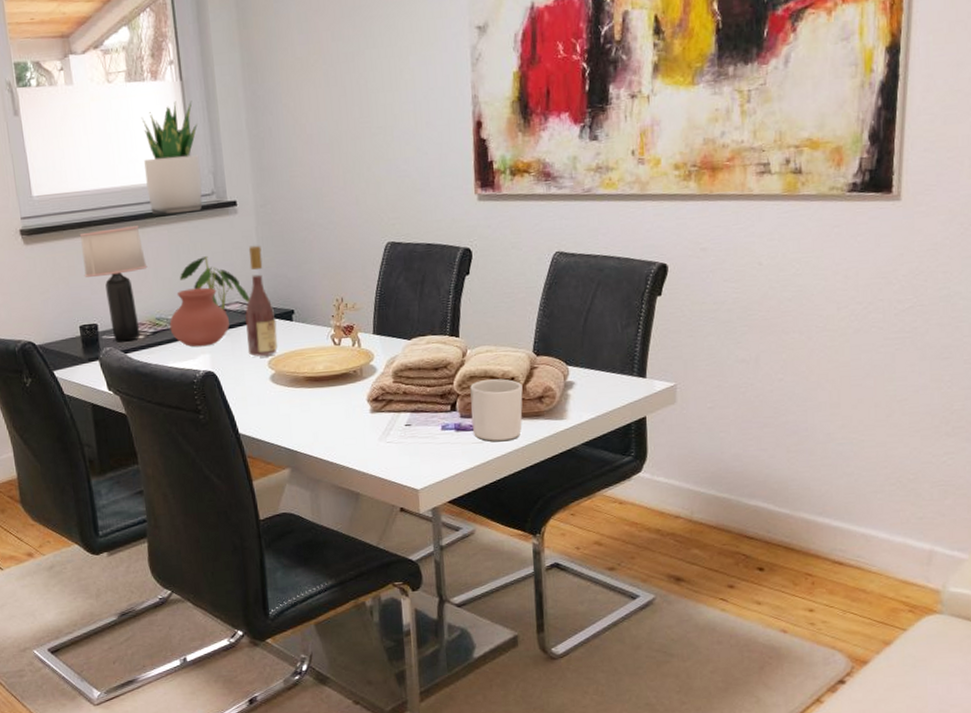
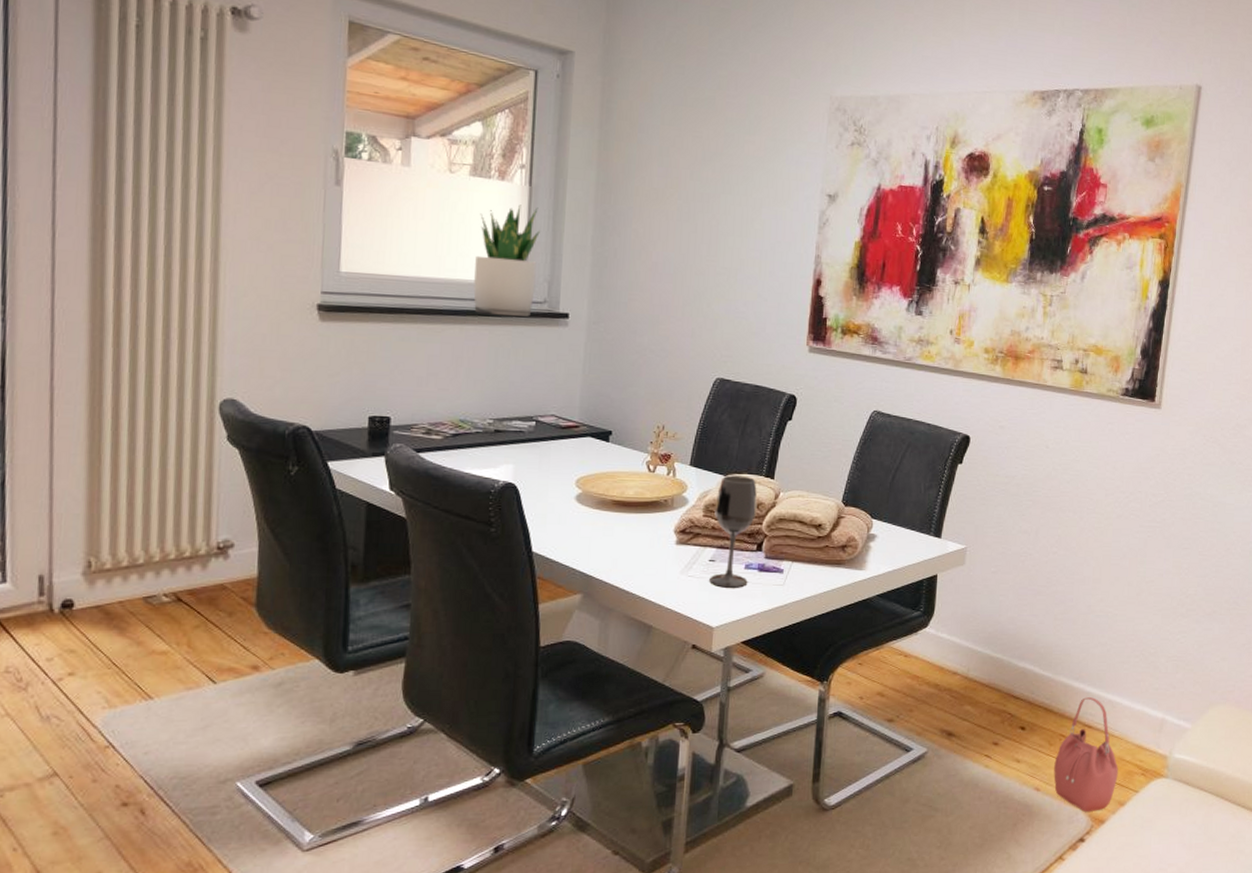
table lamp: present [79,226,148,343] -> none [384,319,460,441]
vase: present [169,287,229,347] -> none [473,394,541,456]
plant: present [180,255,249,313] -> none [494,363,566,425]
wine bottle: present [245,245,278,357] -> none [556,360,592,475]
wine glass: none [403,337,446,451] -> present [709,475,758,588]
mug: present [470,379,523,442] -> none [775,524,828,586]
handbag: none [801,532,880,653] -> present [1054,697,1118,812]

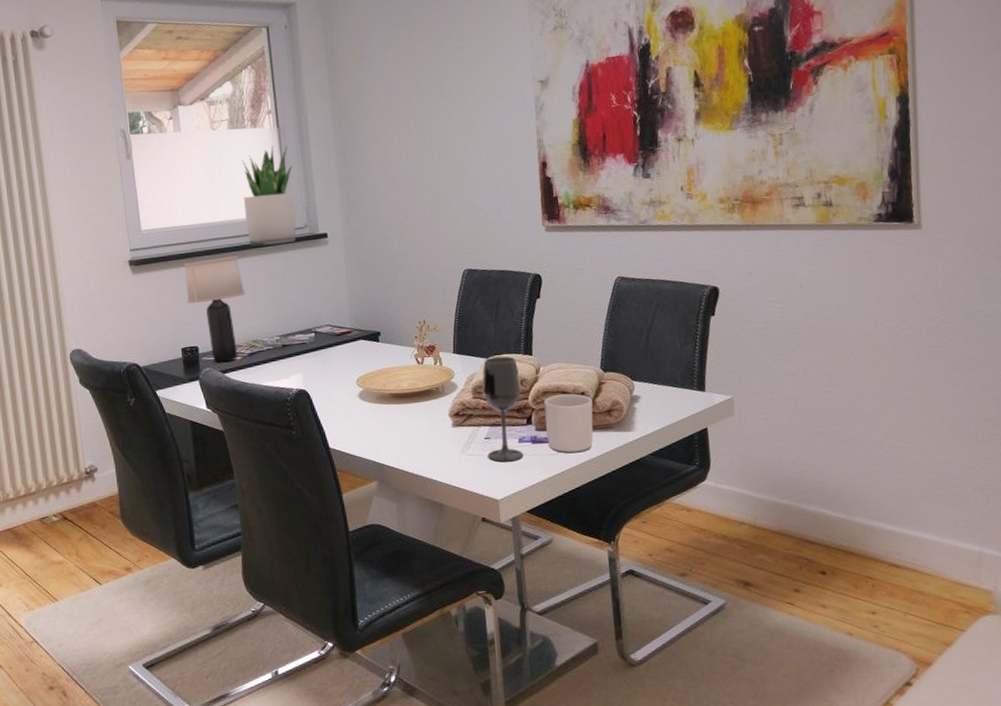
table lamp: none [384,319,460,441] -> present [183,256,246,364]
mug: none [775,524,828,586] -> present [544,393,594,454]
handbag: present [1054,697,1118,812] -> none [864,535,939,655]

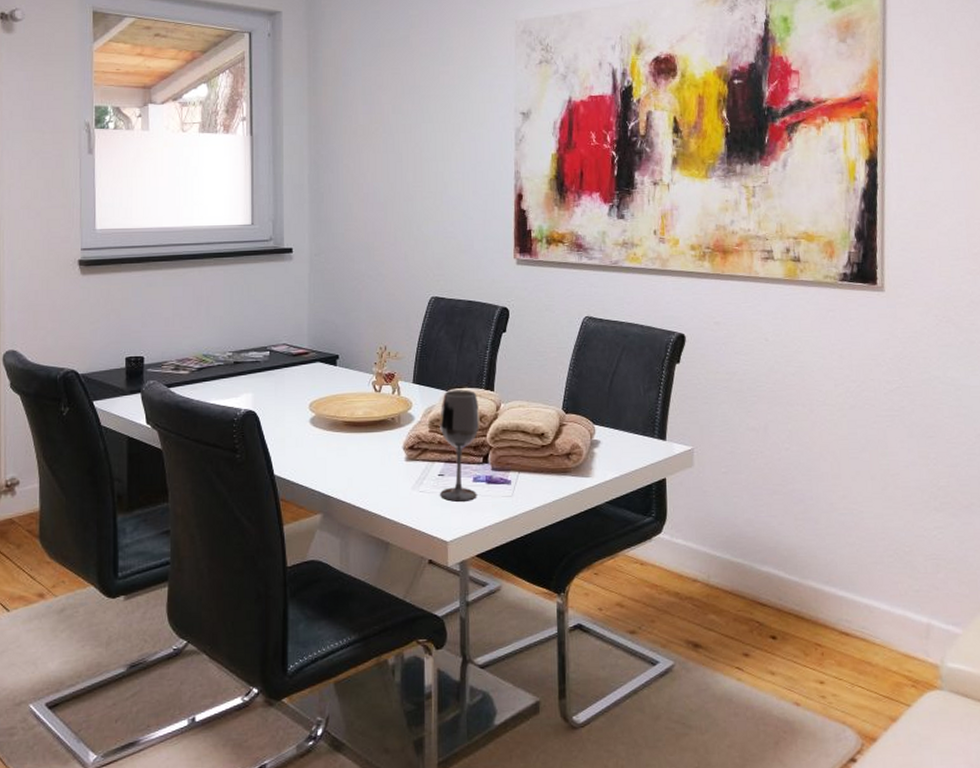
table lamp: present [183,256,246,364] -> none [136,265,200,376]
planter: present [241,145,296,246] -> none [208,153,262,256]
mug: present [544,393,594,454] -> none [501,434,552,497]

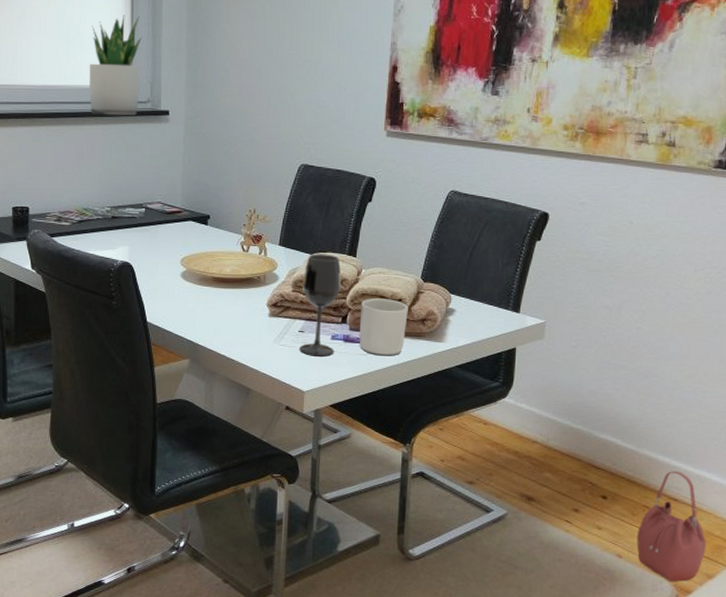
planter: none [208,153,262,256] -> present [89,15,142,116]
mug: none [501,434,552,497] -> present [359,298,408,356]
handbag: none [812,602,886,729] -> present [636,471,706,582]

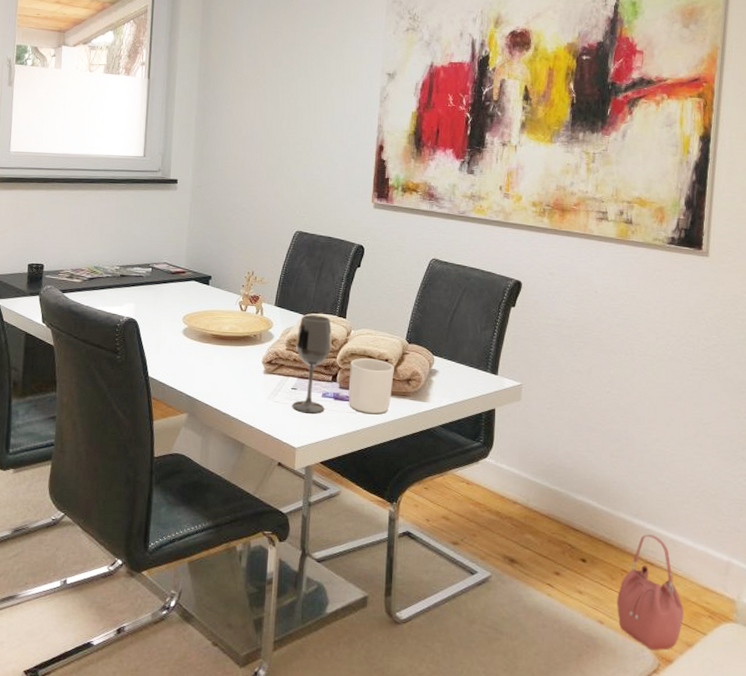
planter: present [89,15,142,116] -> none [106,94,156,184]

